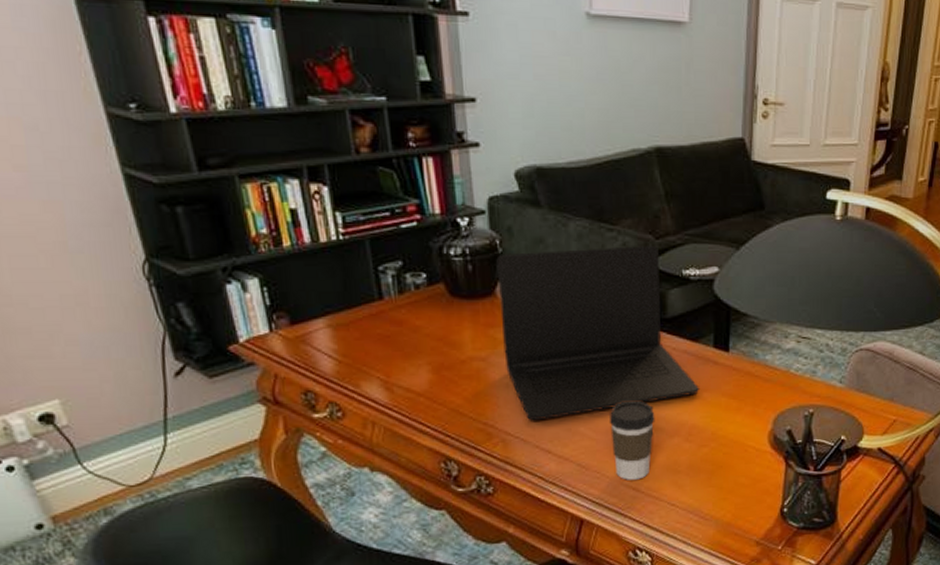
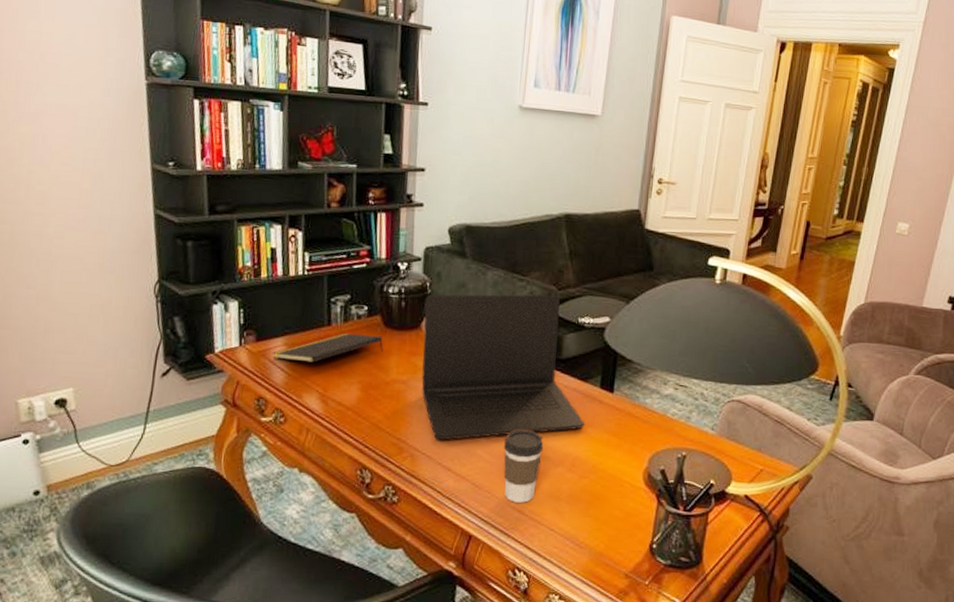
notepad: none [313,307,453,345] -> present [272,333,384,363]

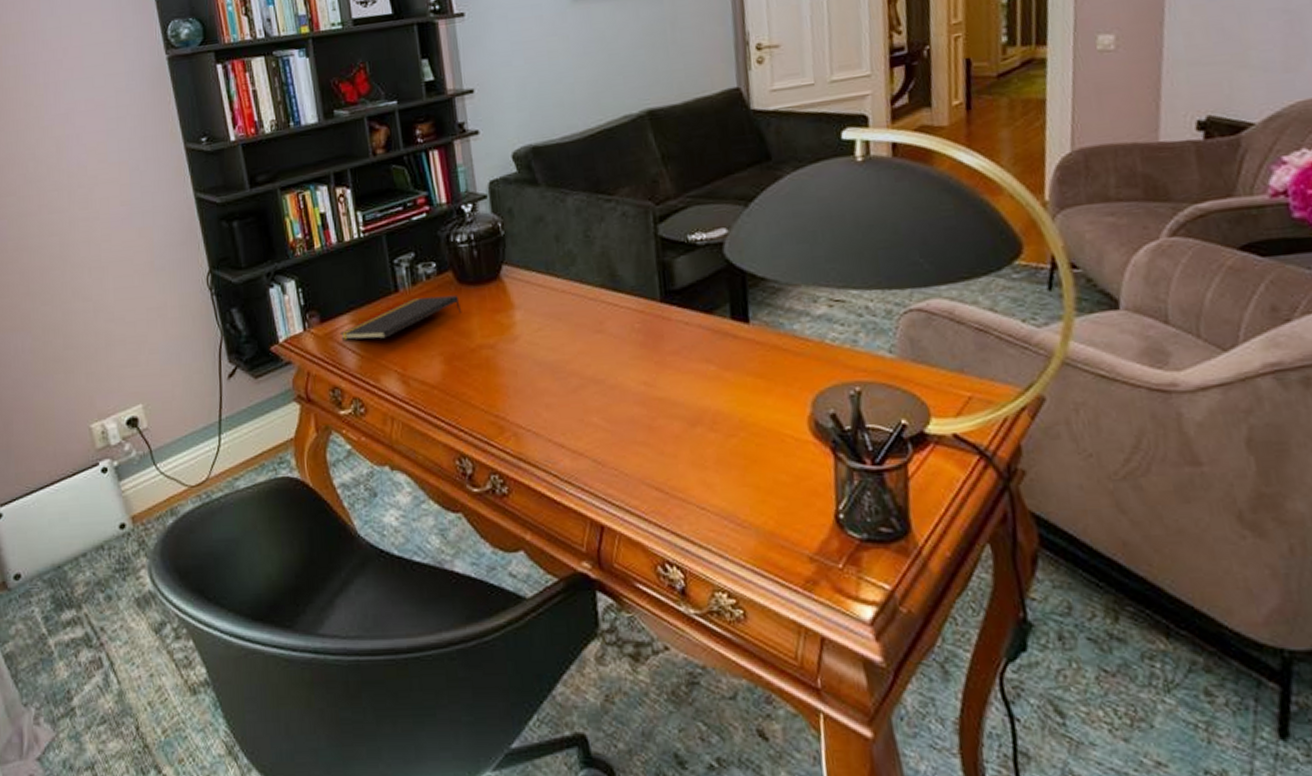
laptop: present [421,294,585,441] -> none [499,211,720,412]
coffee cup: present [503,429,544,503] -> none [623,384,674,479]

